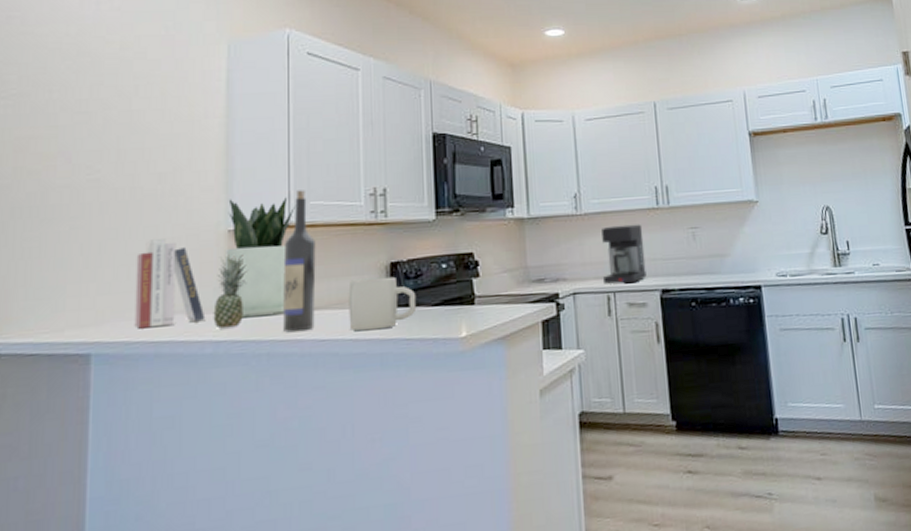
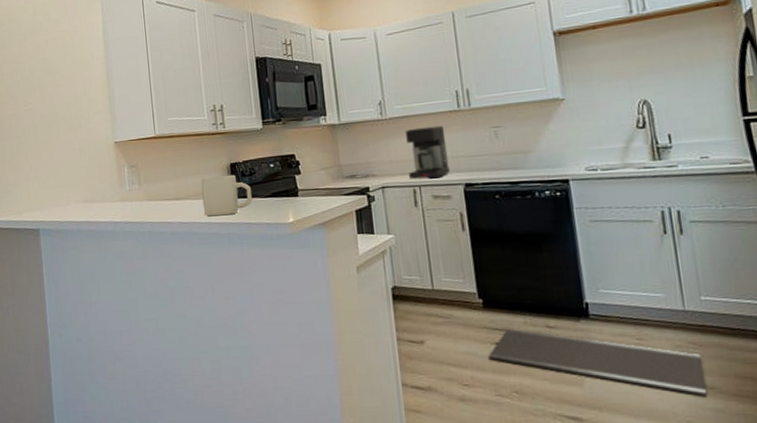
books: present [134,239,206,329] -> none [59,149,106,213]
fruit: present [213,253,249,329] -> none [110,159,131,213]
planter: present [224,197,295,318] -> none [113,116,158,206]
wine bottle: present [283,190,316,332] -> none [153,109,179,216]
door mat: none [680,453,880,511] -> present [488,329,707,397]

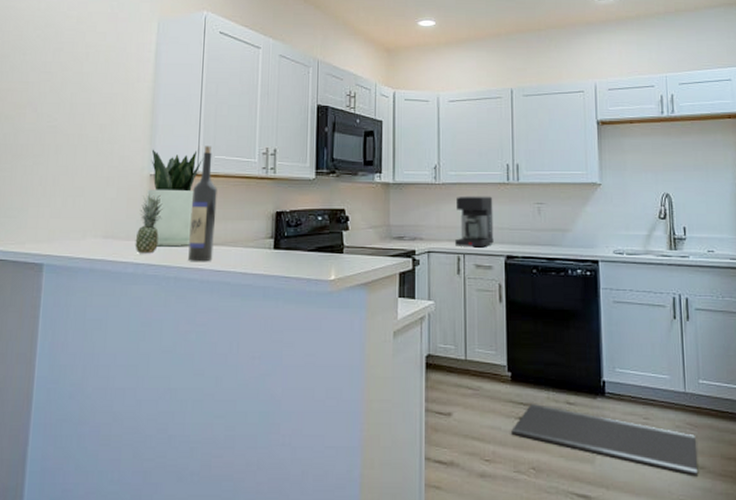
fruit: none [110,159,131,213] -> present [135,194,164,254]
planter: none [113,116,158,206] -> present [144,149,203,247]
wine bottle: none [153,109,179,216] -> present [188,146,217,261]
mug: present [200,174,253,217] -> none [240,223,296,267]

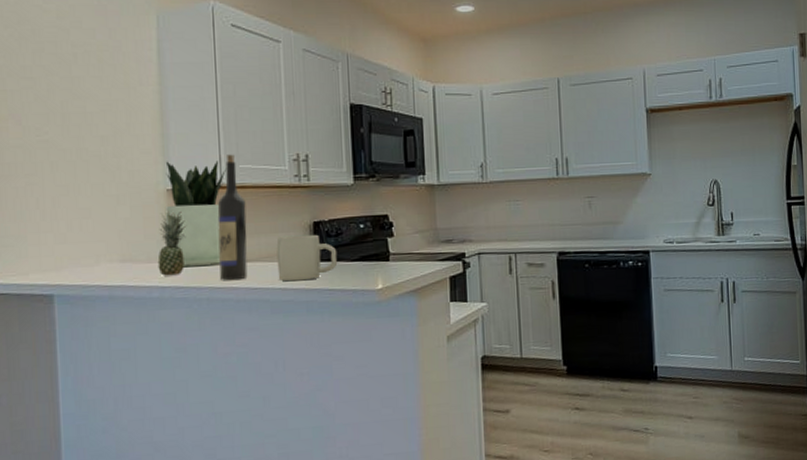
mug: none [240,223,296,267] -> present [276,234,338,282]
coffee maker: present [454,196,494,248] -> none [505,192,545,246]
door mat: present [511,404,697,477] -> none [568,394,742,446]

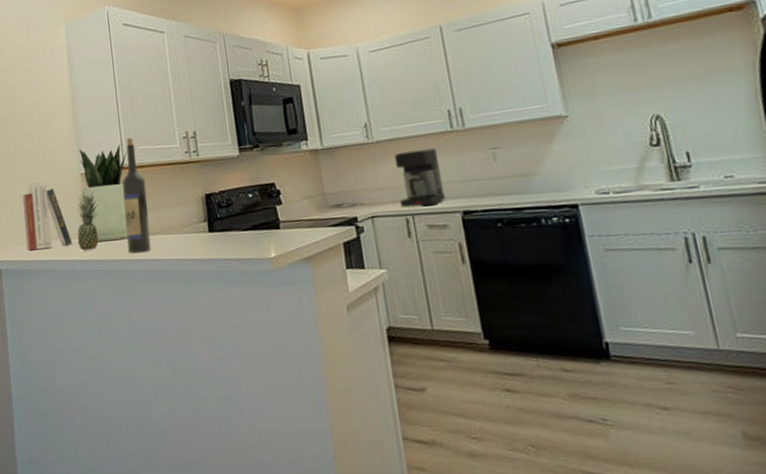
books: none [86,196,151,274] -> present [22,182,73,251]
mug: present [276,234,338,282] -> none [174,206,231,253]
coffee maker: none [505,192,545,246] -> present [394,148,446,208]

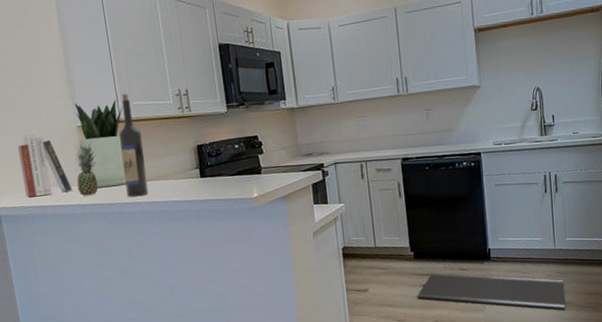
coffee maker: present [394,148,446,208] -> none [354,108,390,156]
door mat: none [499,373,752,450] -> present [417,273,565,310]

